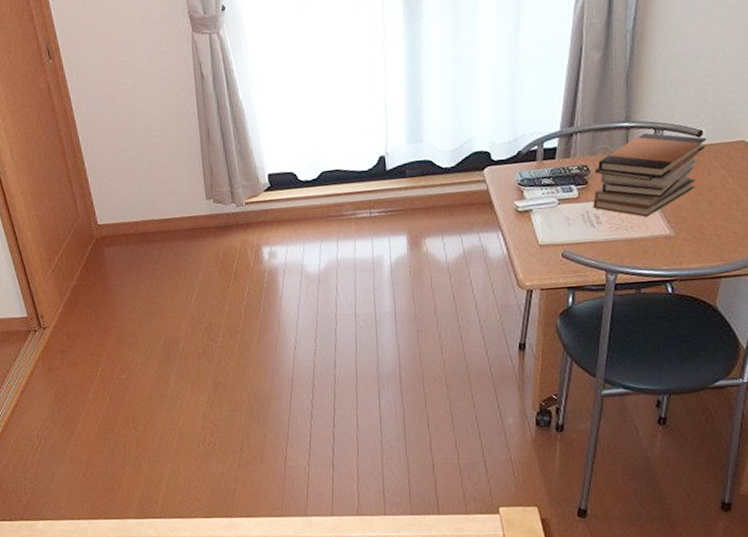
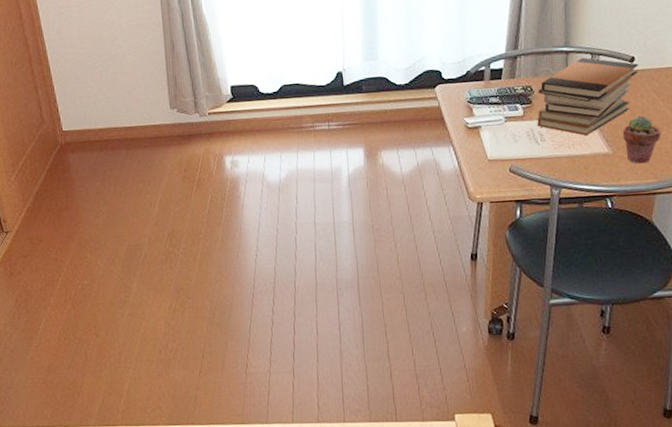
potted succulent: none [687,194,729,246] -> present [623,115,661,164]

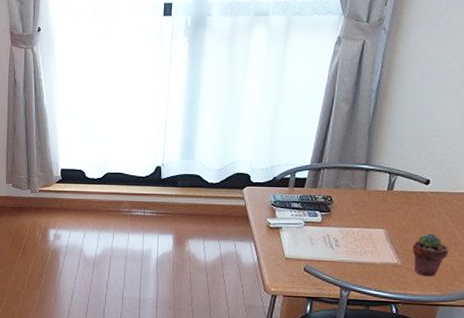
book stack: present [537,57,639,136] -> none [334,175,434,246]

